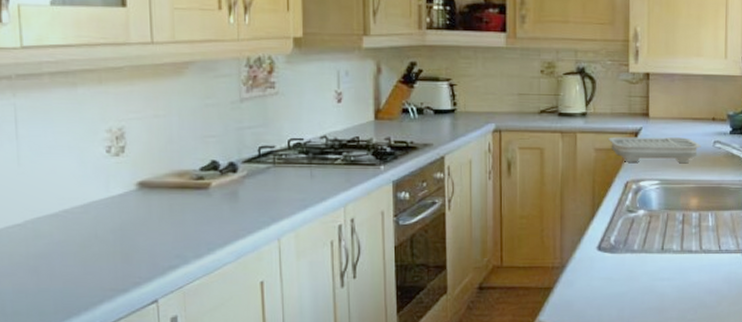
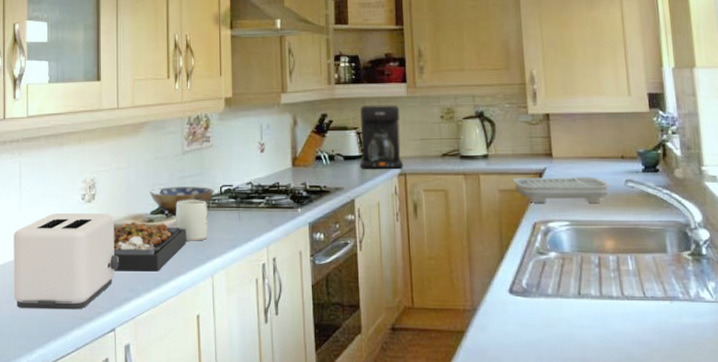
toaster: none [11,168,160,282] -> present [13,212,119,310]
food platter: none [151,179,247,236] -> present [113,222,187,272]
bowl: none [198,139,281,171] -> present [149,186,214,214]
mug: none [231,155,274,201] -> present [175,200,209,241]
coffee maker: none [452,54,498,125] -> present [360,104,403,169]

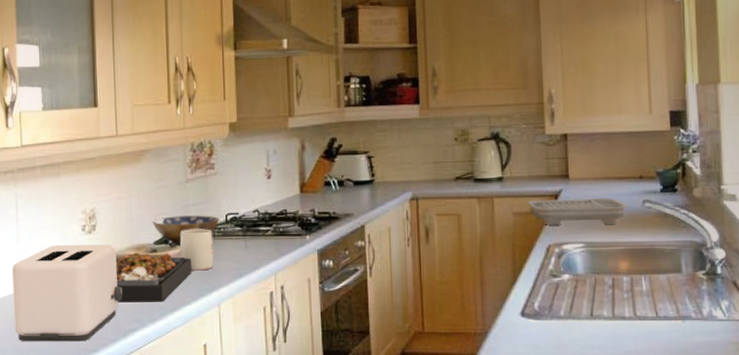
coffee maker: present [360,104,403,169] -> none [371,127,415,194]

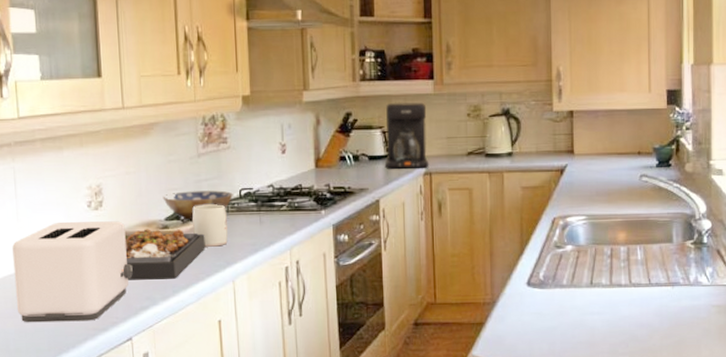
coffee maker: none [371,127,415,194] -> present [385,102,428,169]
dish rack: present [527,198,629,226] -> none [534,172,628,199]

